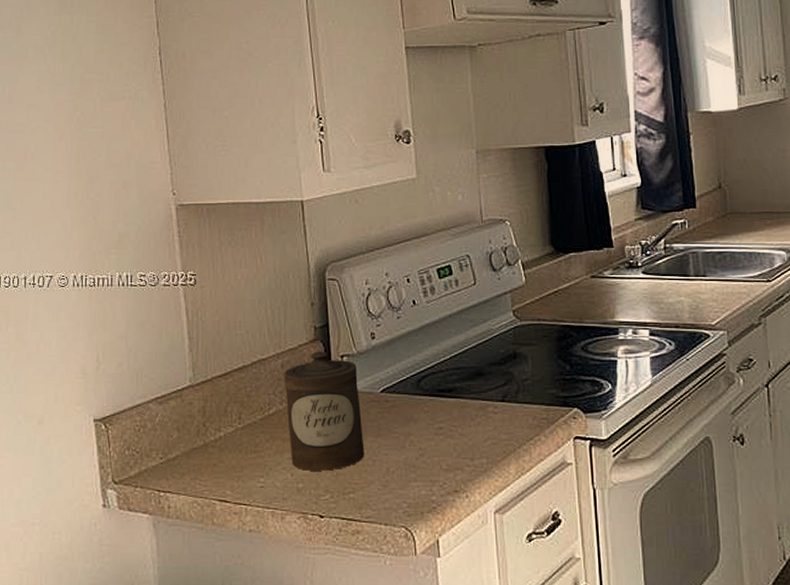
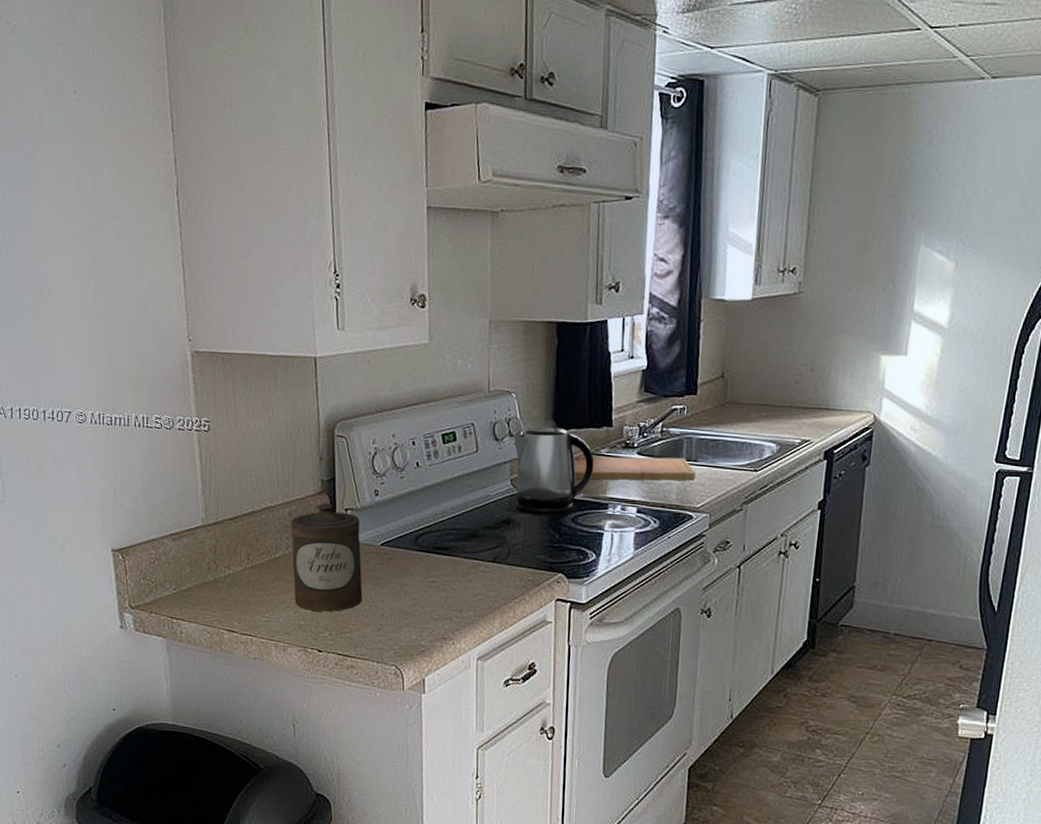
kettle: none [512,251,599,346] -> present [514,425,594,516]
cutting board: none [576,273,706,305] -> present [573,456,696,481]

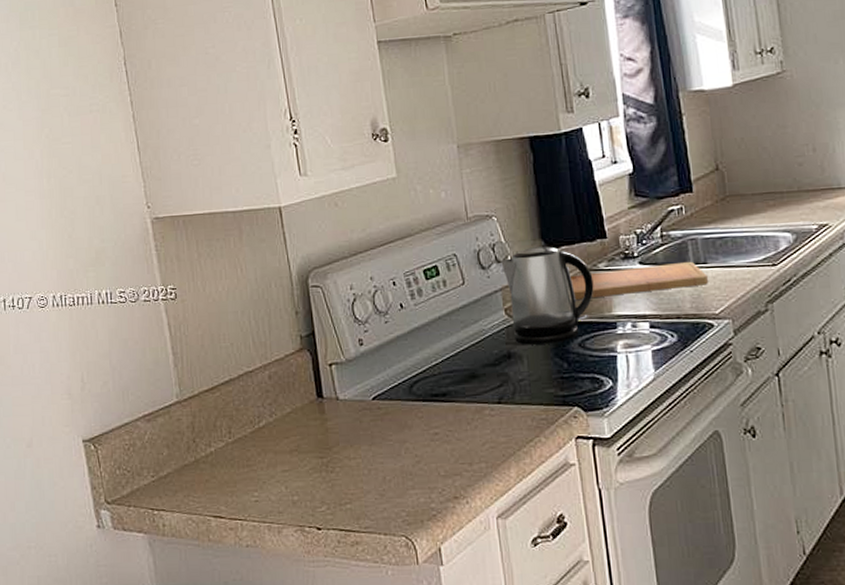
canister: present [290,503,363,612] -> none [272,360,359,483]

